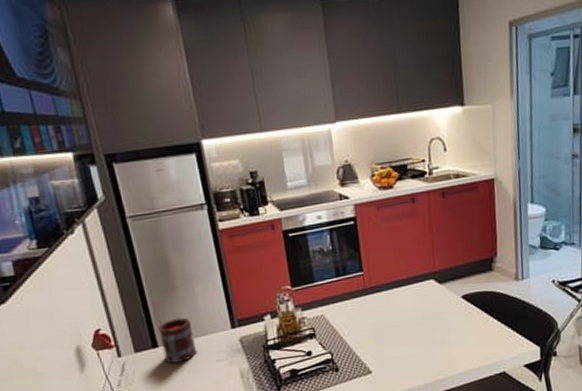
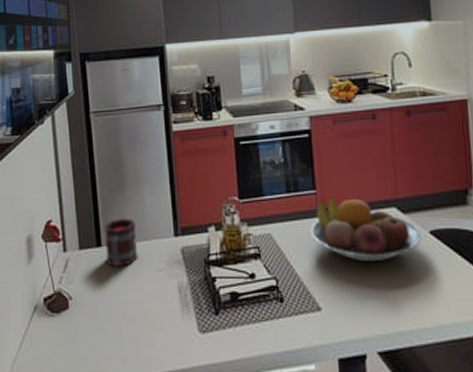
fruit bowl: none [359,275,455,329] -> present [310,198,422,262]

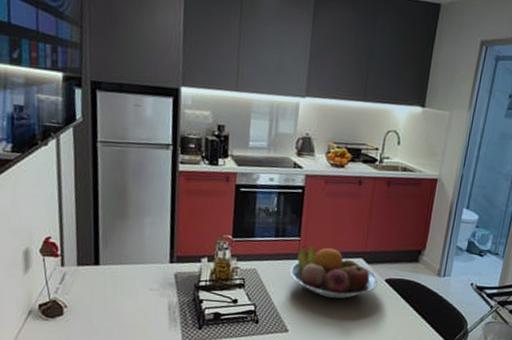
mug: present [105,218,138,268] -> none [102,242,134,285]

